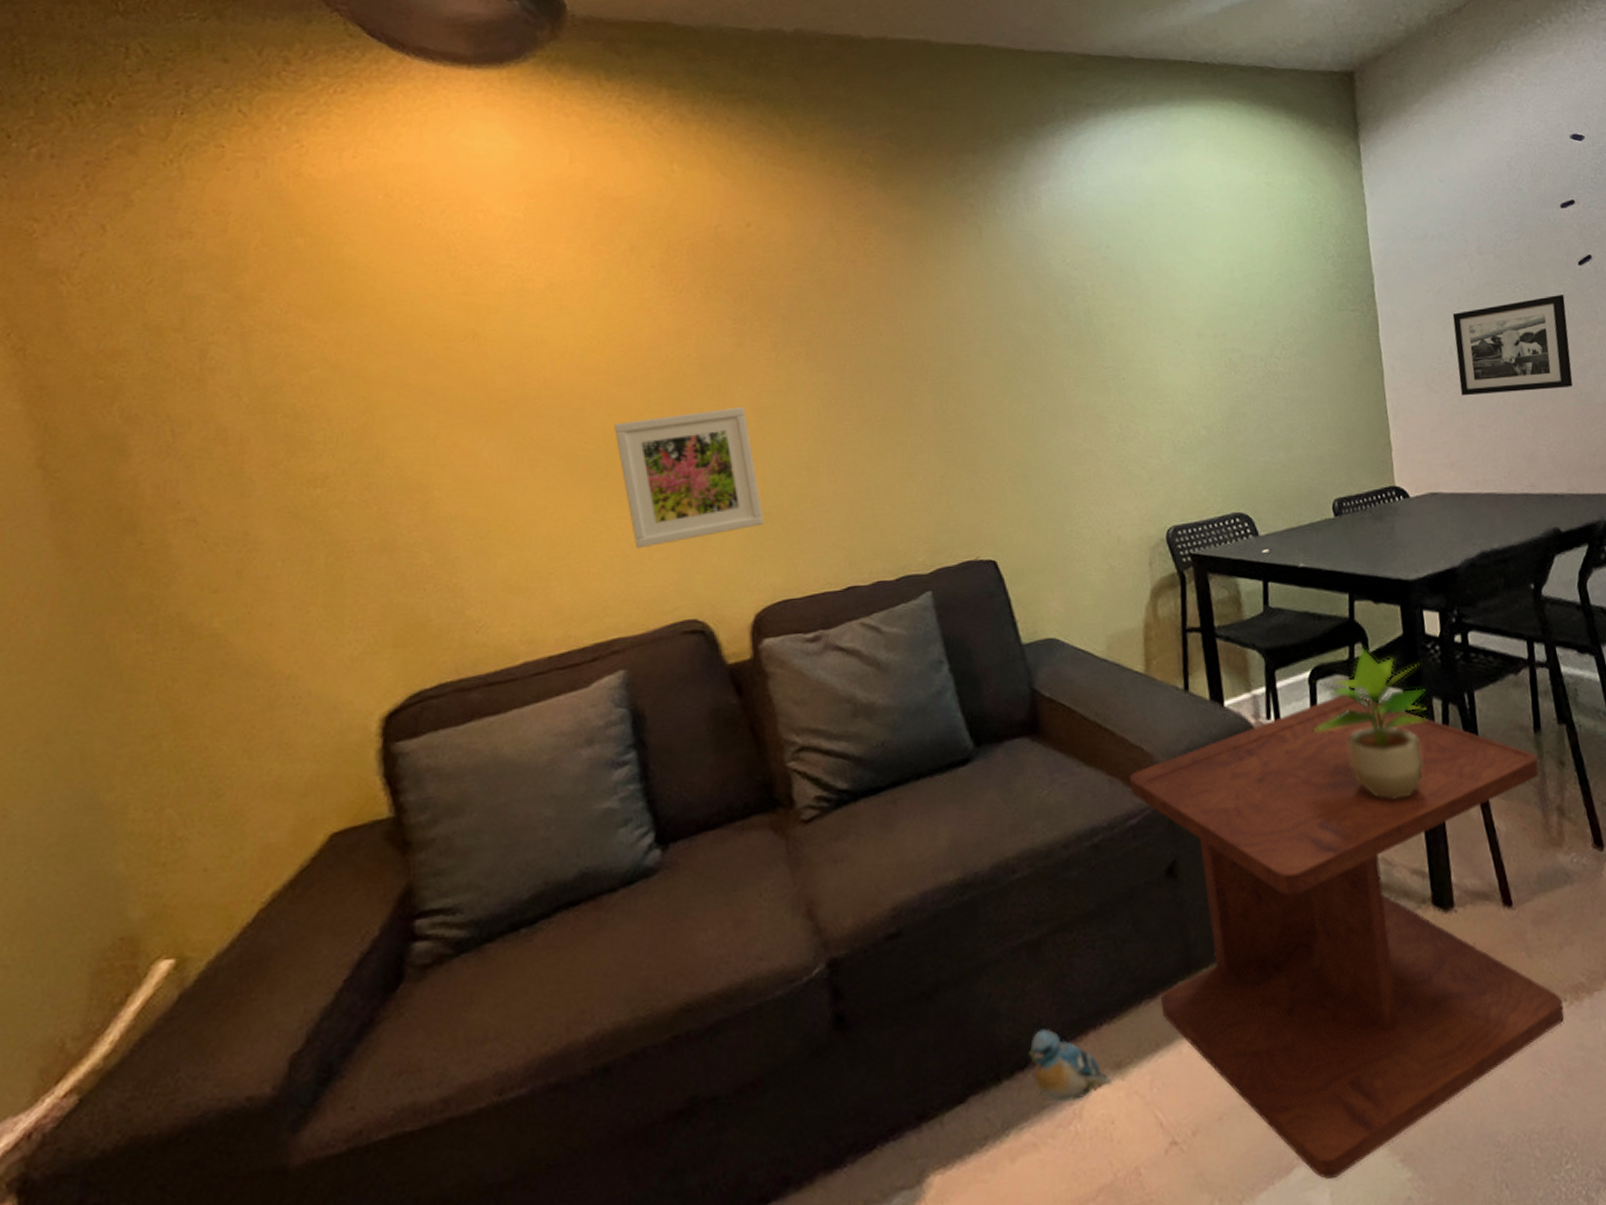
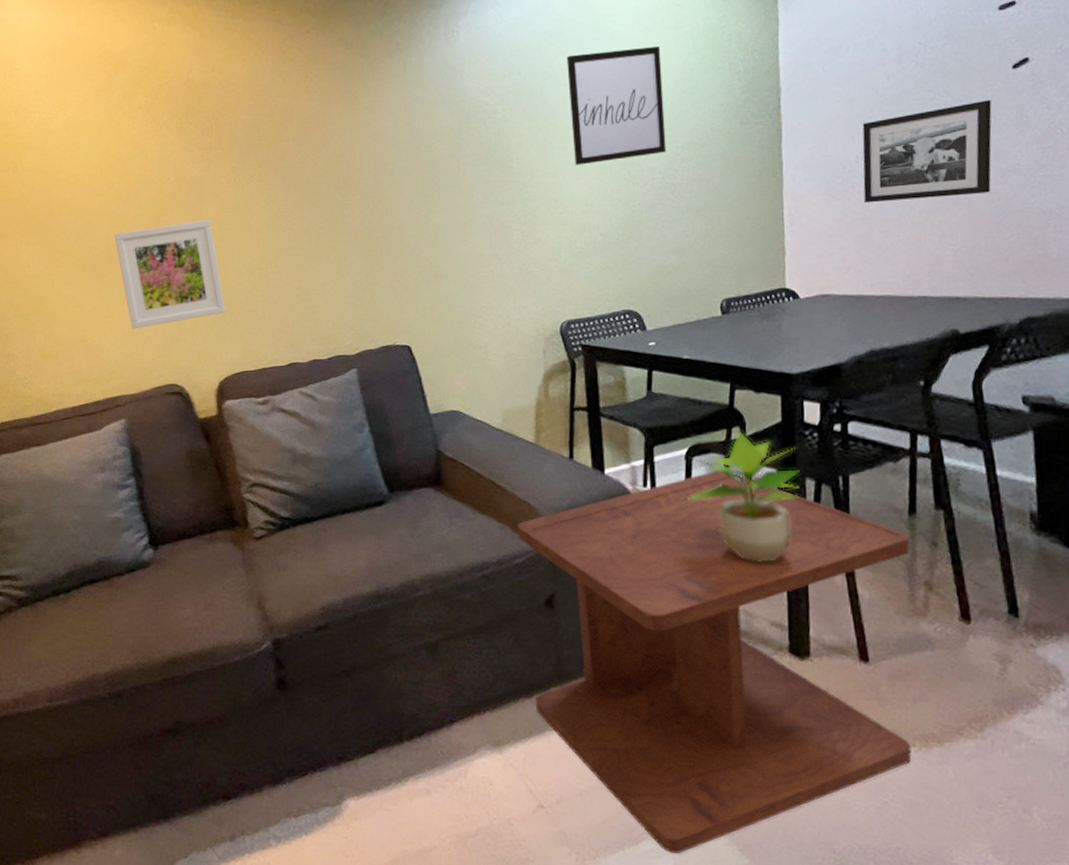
plush toy: present [1028,1029,1112,1103] -> none [425,709,492,764]
wall art: none [1157,225,1267,350] -> present [566,46,667,166]

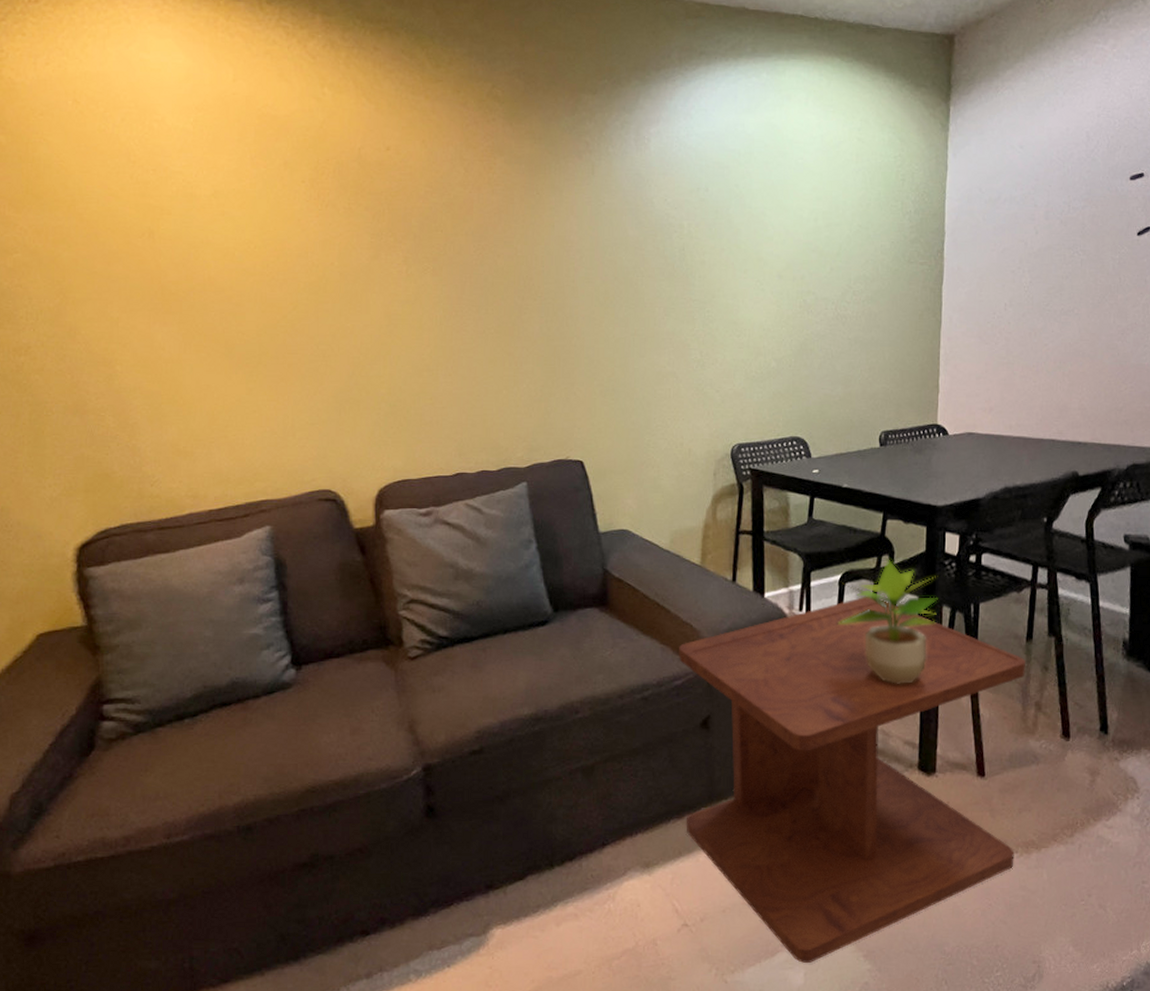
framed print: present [114,219,226,330] -> none [267,312,390,428]
wall art: present [566,46,667,166] -> none [753,176,841,289]
picture frame: present [862,100,992,204] -> none [1009,262,1118,349]

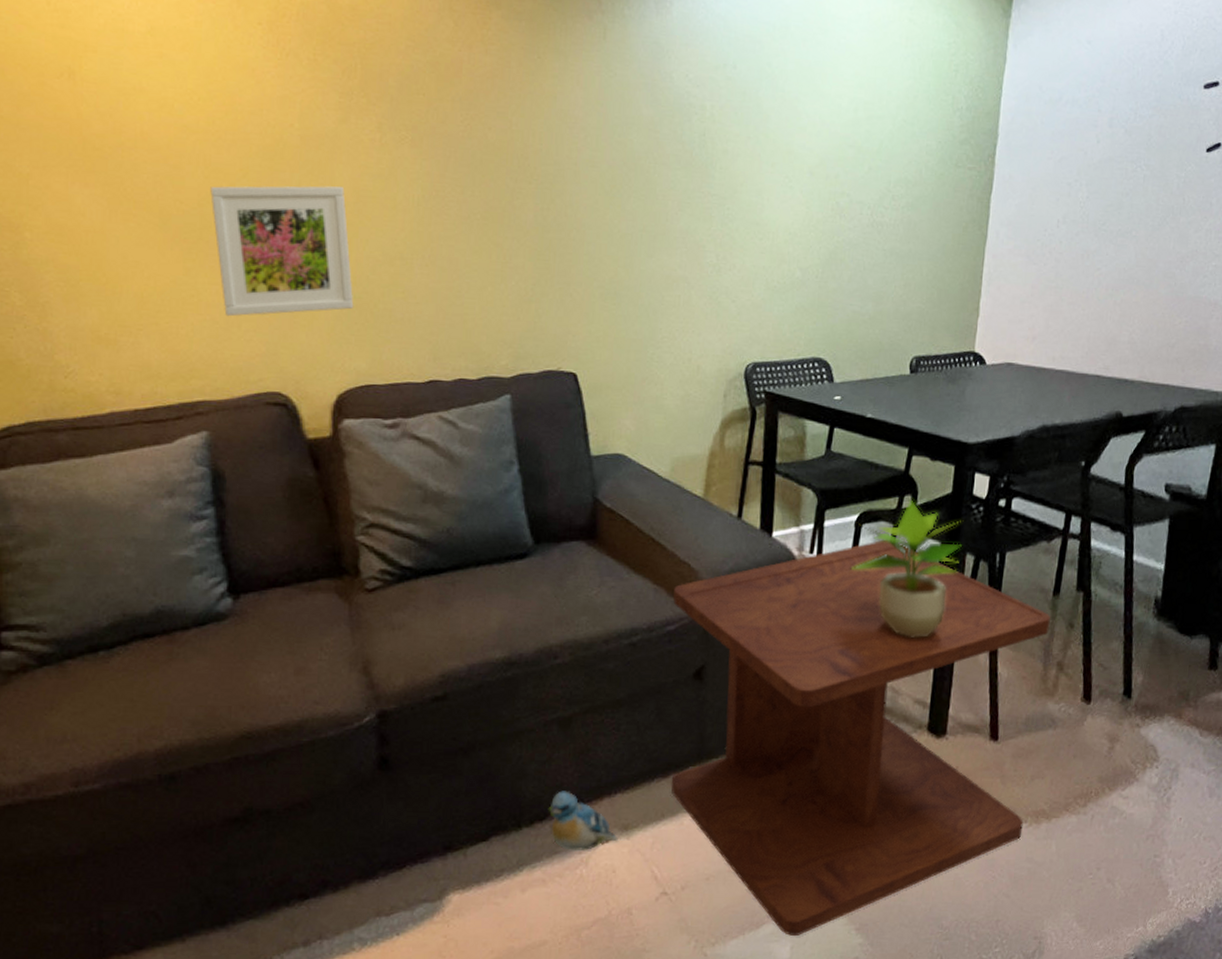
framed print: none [267,312,390,428] -> present [210,186,354,317]
plush toy: none [576,832,641,887] -> present [548,791,618,850]

